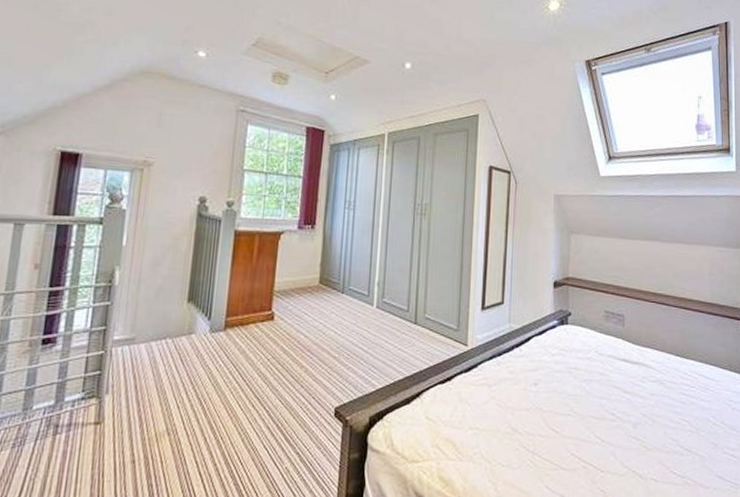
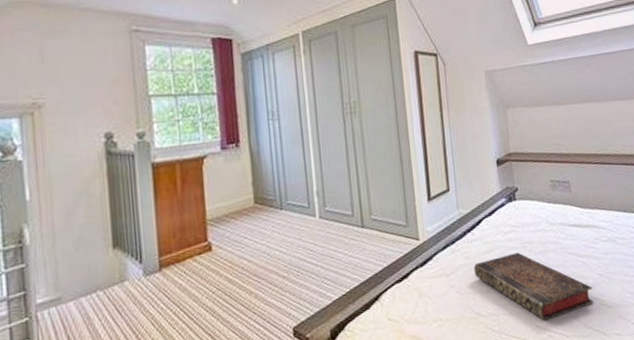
book: none [516,376,634,449] -> present [473,252,594,320]

